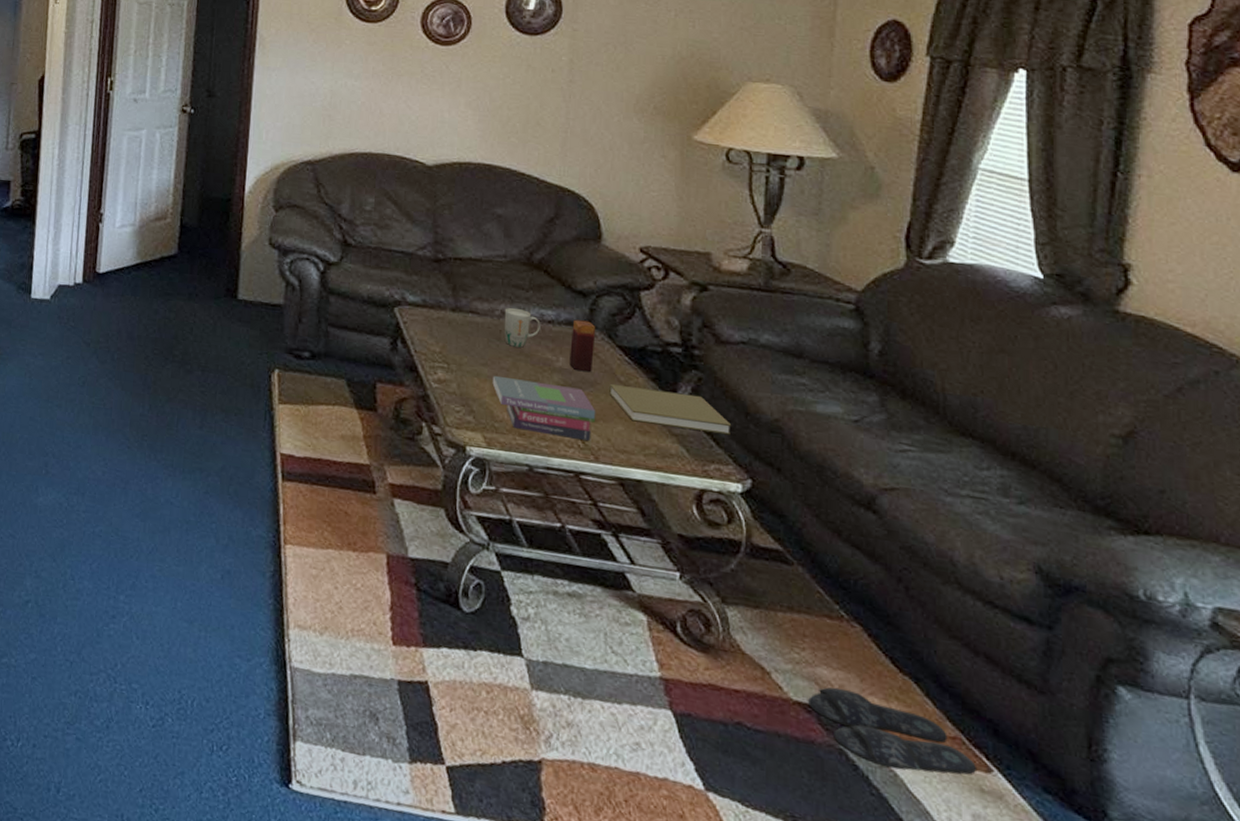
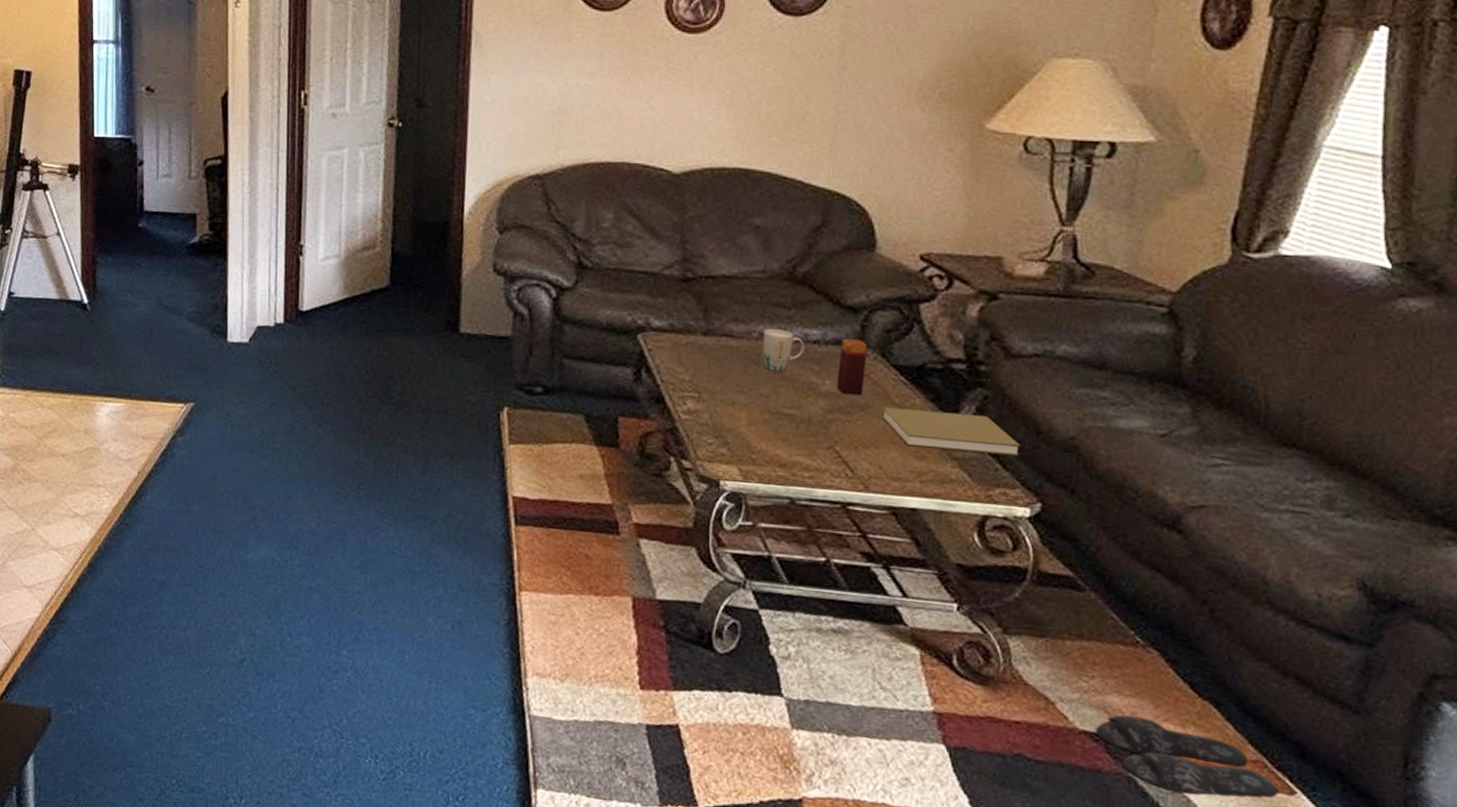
books: present [492,375,596,441] -> none [749,403,867,469]

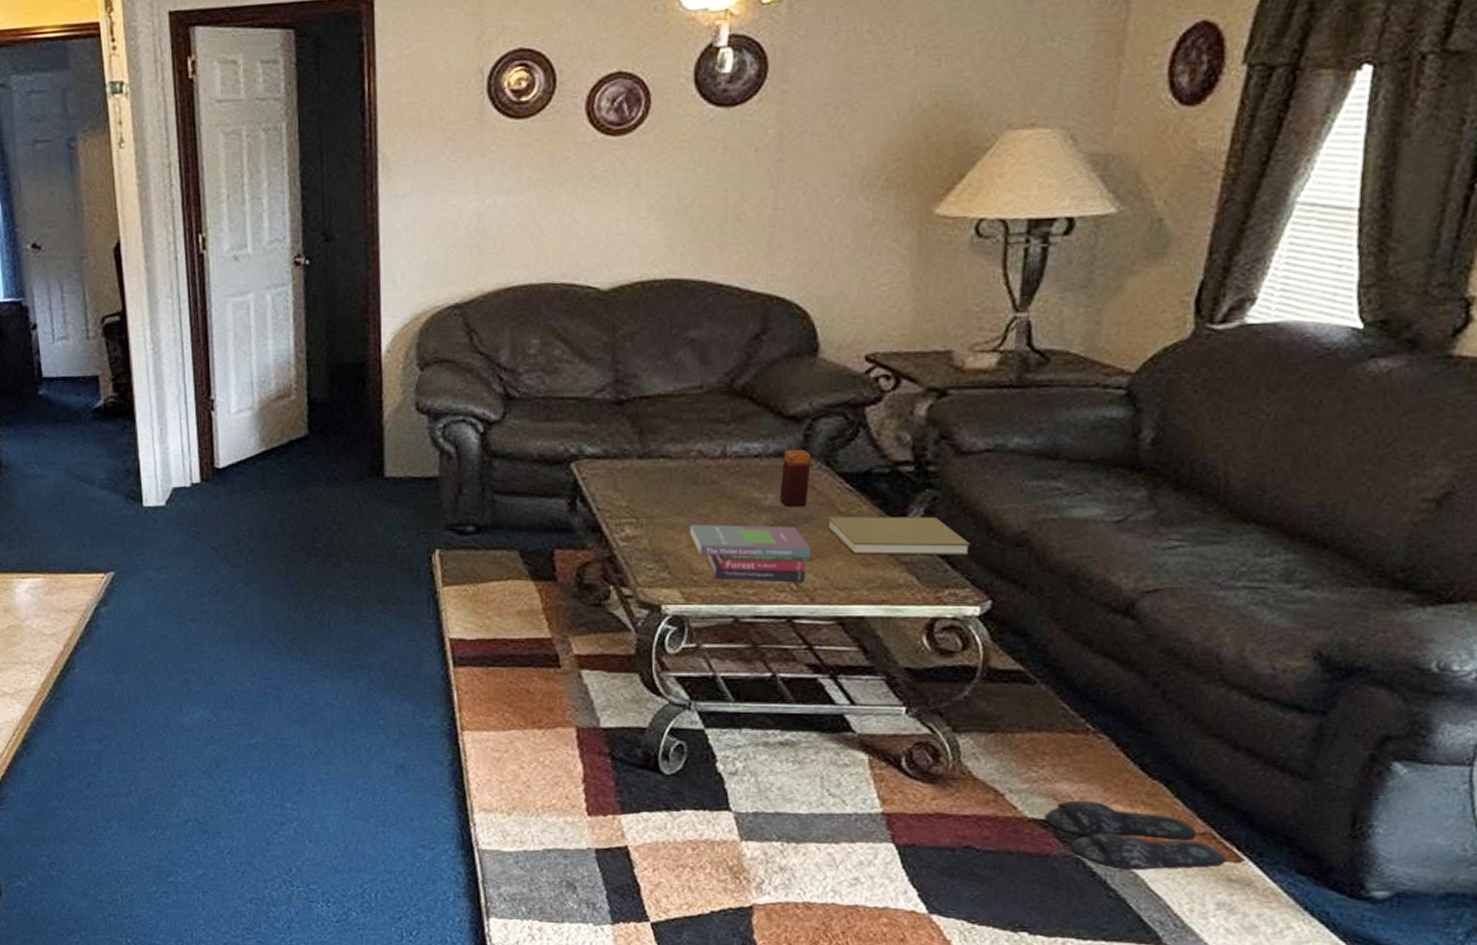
books: none [749,403,867,469] -> present [689,524,812,582]
mug: present [762,328,804,372] -> none [701,445,745,490]

